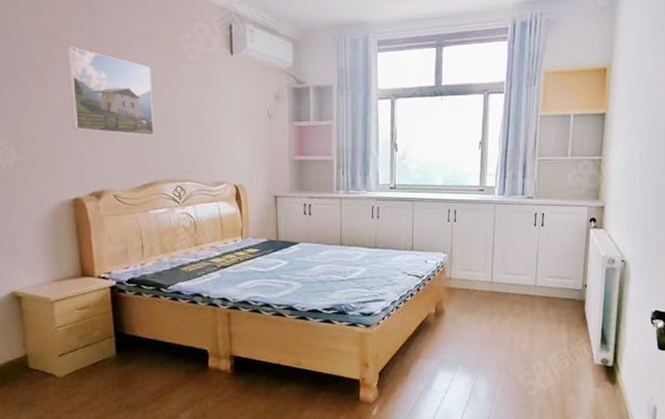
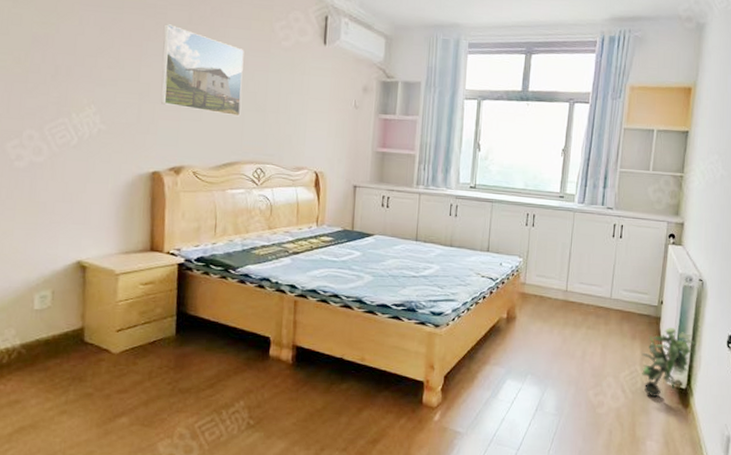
potted plant: none [568,309,621,377] -> present [641,328,697,398]

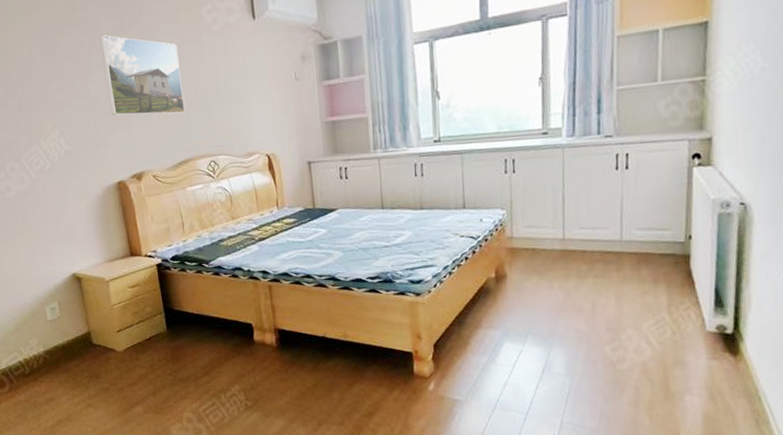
potted plant: present [641,328,697,398] -> none [668,265,743,347]

